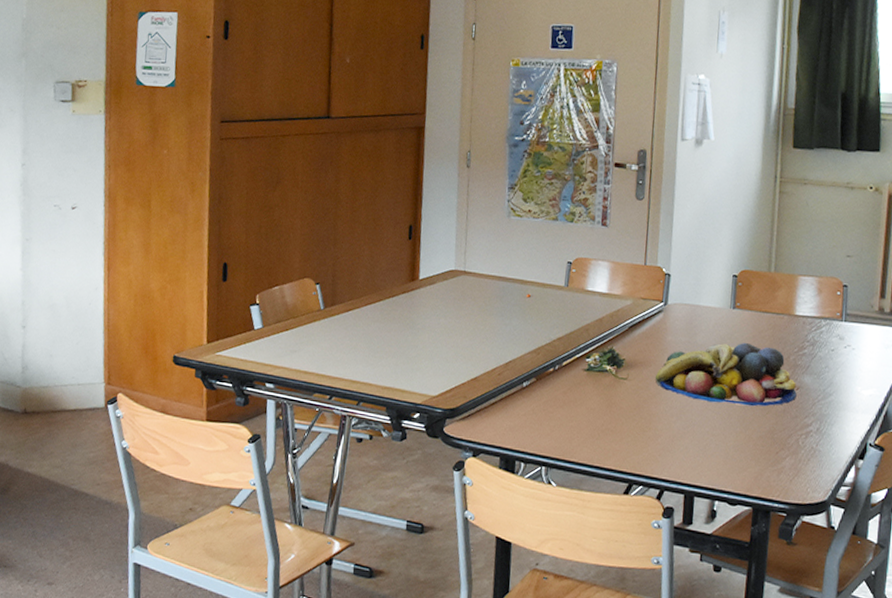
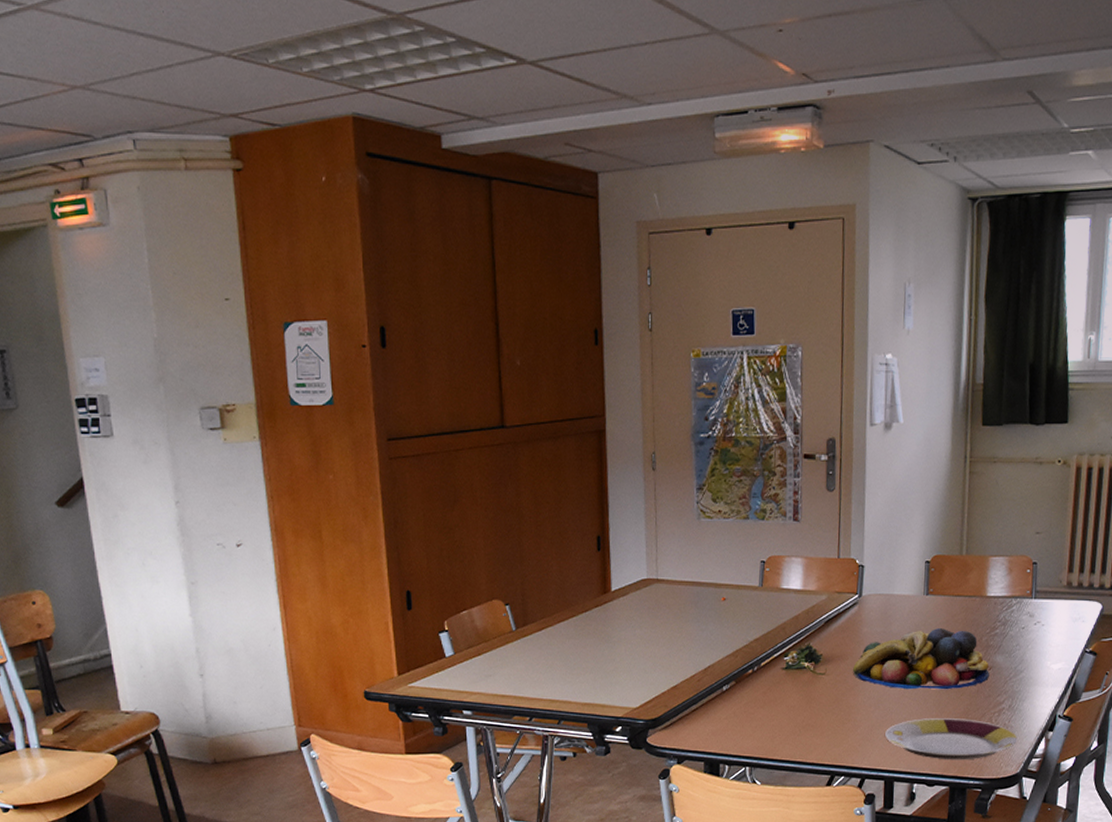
plate: none [686,433,826,482] -> present [885,717,1018,760]

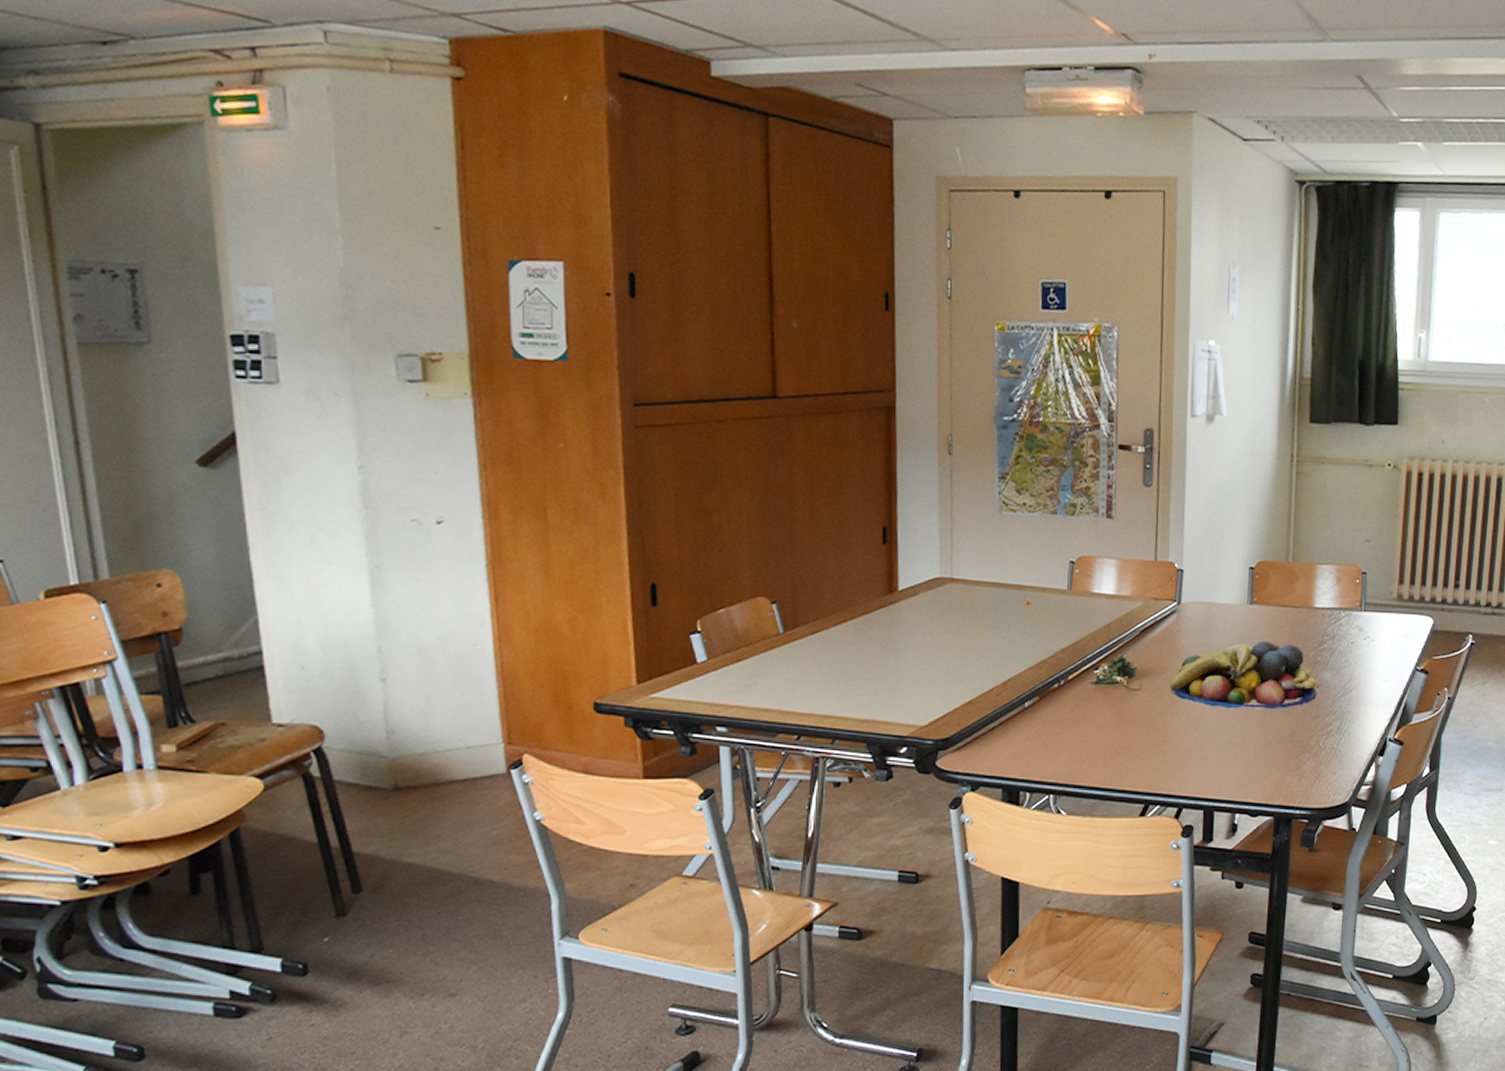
plate: present [885,717,1018,760] -> none [1205,740,1346,788]

